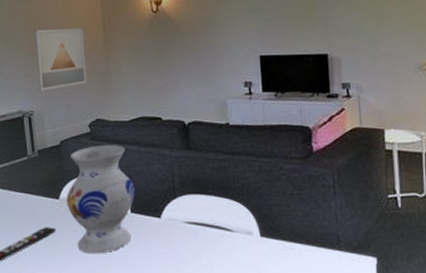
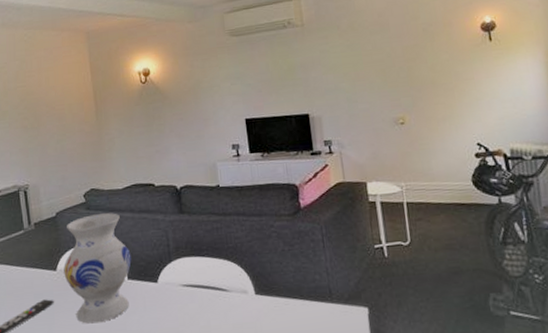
wall art: present [33,28,87,91] -> none [27,102,80,165]

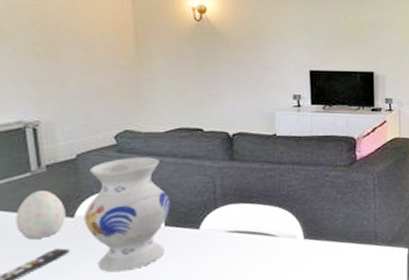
decorative egg: none [14,246,50,290] -> present [16,191,66,239]

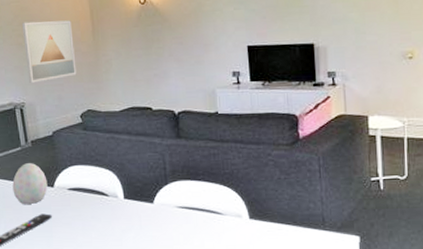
wall art: none [41,29,113,99] -> present [21,20,77,83]
vase: present [84,157,170,273] -> none [61,134,128,238]

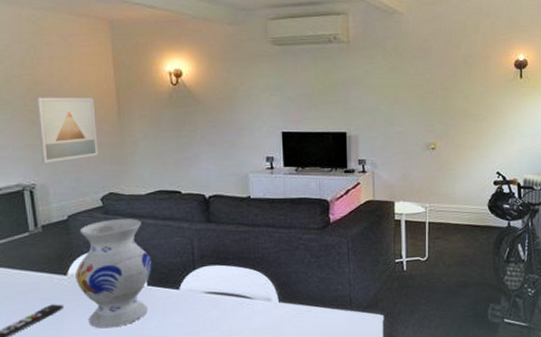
decorative egg: present [12,163,48,204] -> none [17,250,60,295]
vase: none [61,134,128,238] -> present [75,218,152,329]

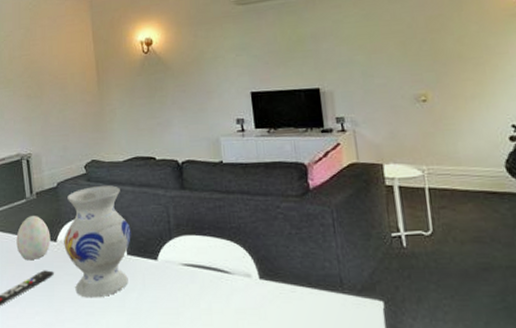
decorative egg: none [17,250,60,295] -> present [16,216,51,259]
wall art: present [35,97,98,163] -> none [31,71,82,134]

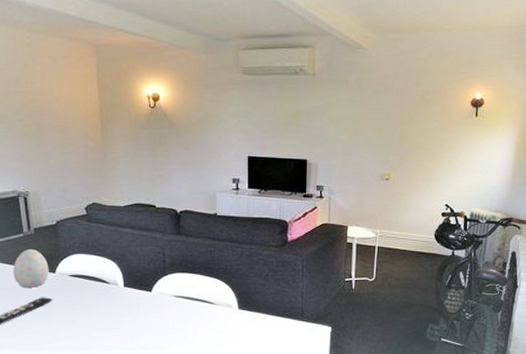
vase: present [64,185,131,298] -> none [63,227,129,321]

